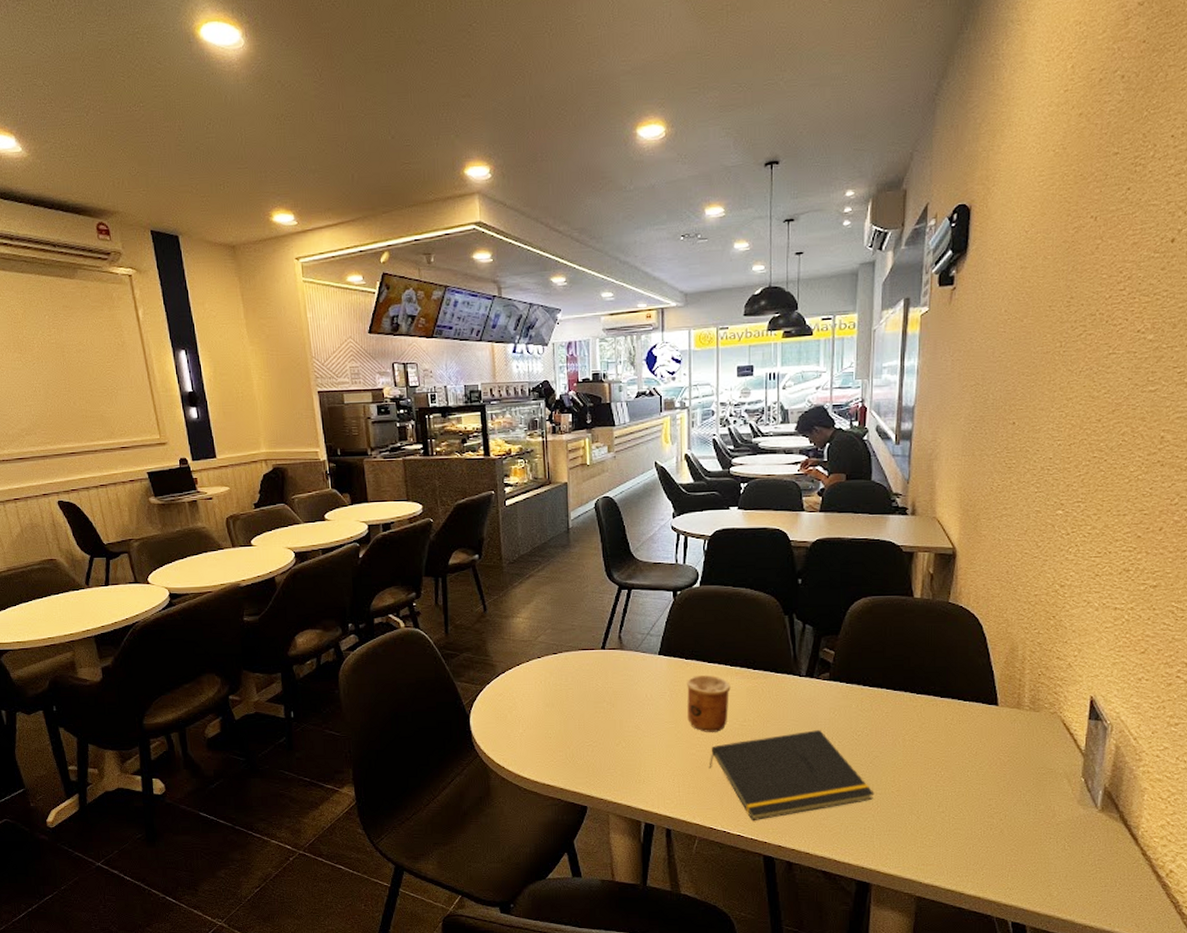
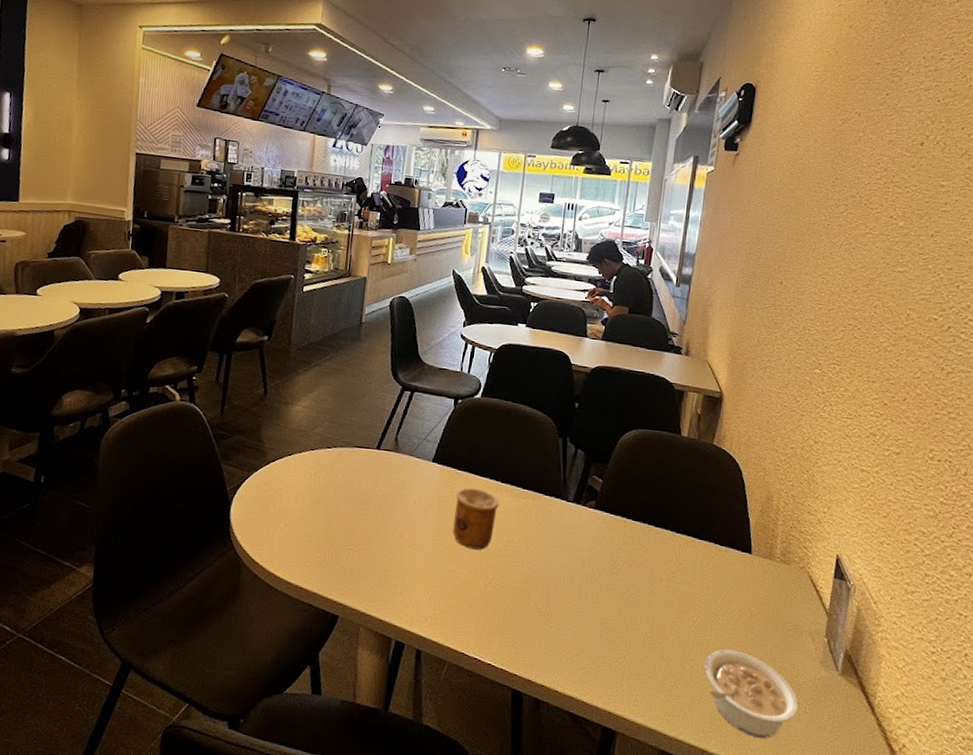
notepad: present [709,730,875,821] -> none [467,559,628,651]
legume: none [956,798,1056,877] -> present [704,649,798,739]

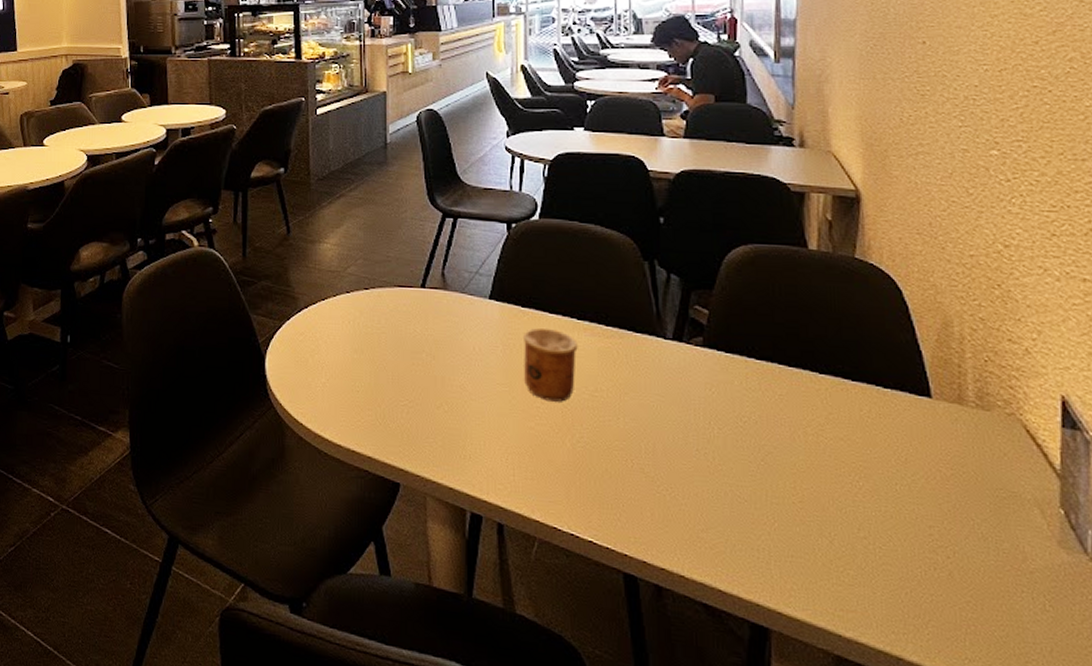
legume: present [704,649,798,739] -> none [883,524,1033,645]

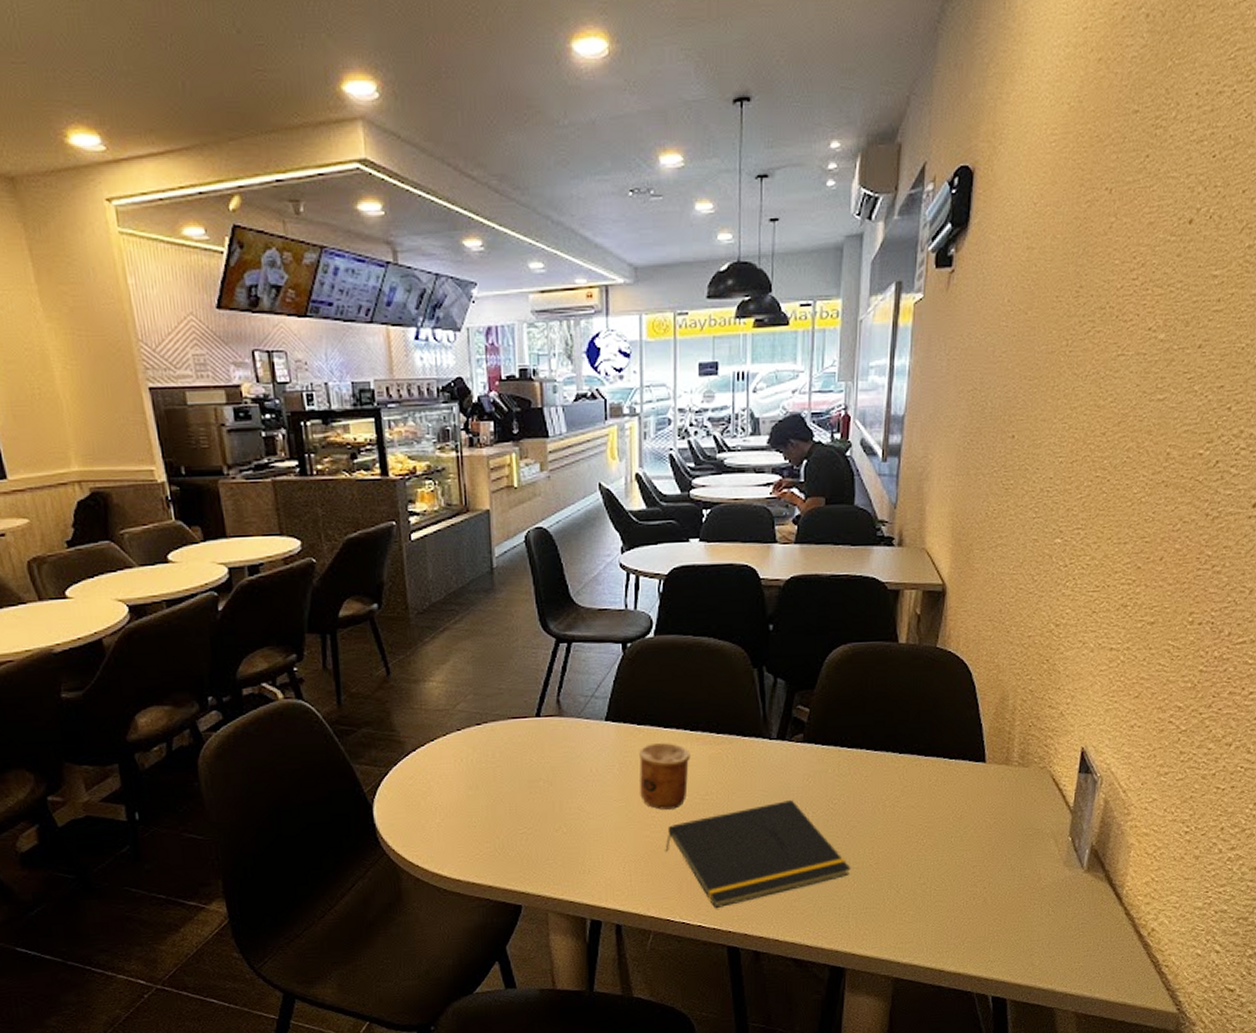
notepad: none [551,410,769,525] -> present [665,800,851,909]

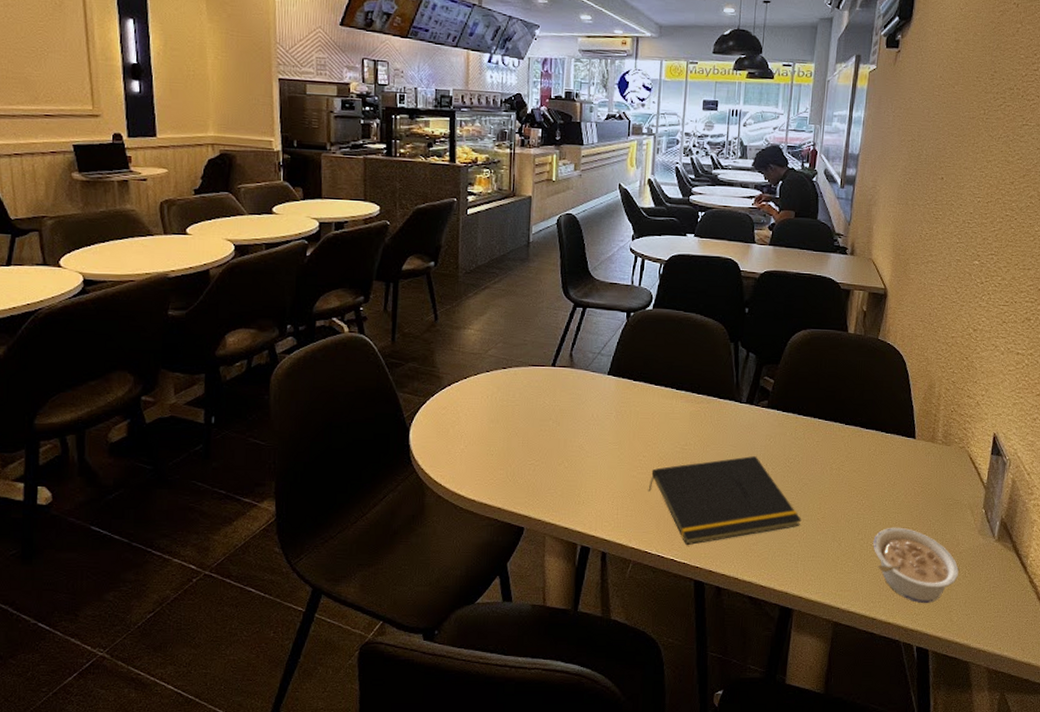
cup: present [639,742,691,810] -> none [631,396,675,455]
legume: none [937,866,1041,949] -> present [873,527,959,603]

